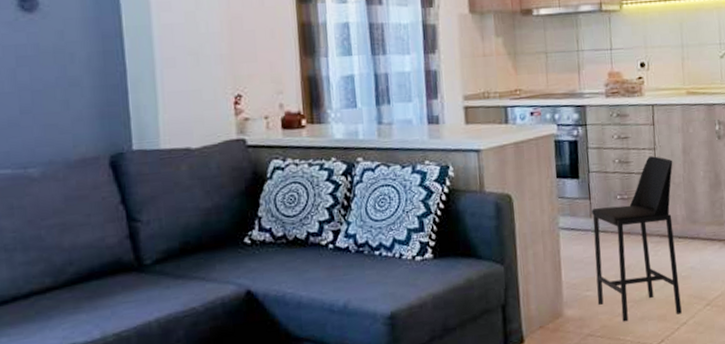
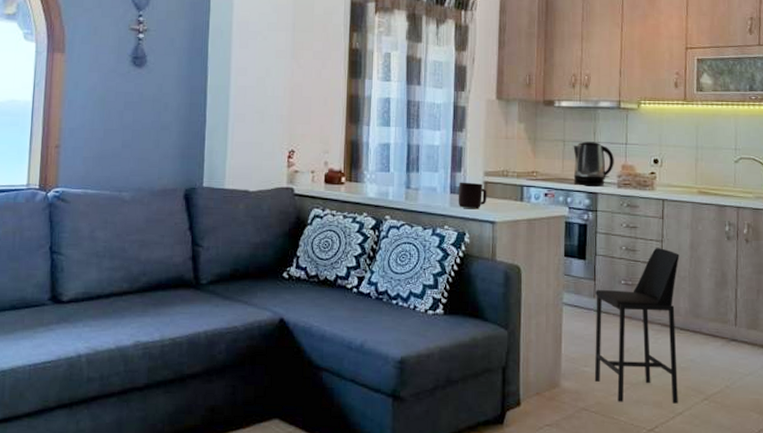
mug: none [436,109,469,140] -> present [458,182,487,210]
kettle: none [556,50,601,99] -> present [573,141,614,185]

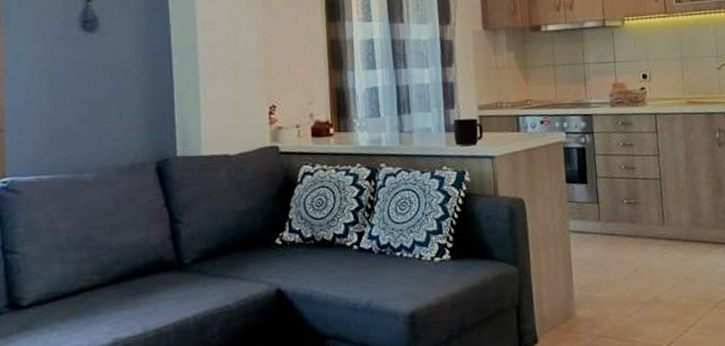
kettle: present [573,141,614,185] -> none [563,63,605,109]
bar stool: present [594,248,680,404] -> none [600,162,690,324]

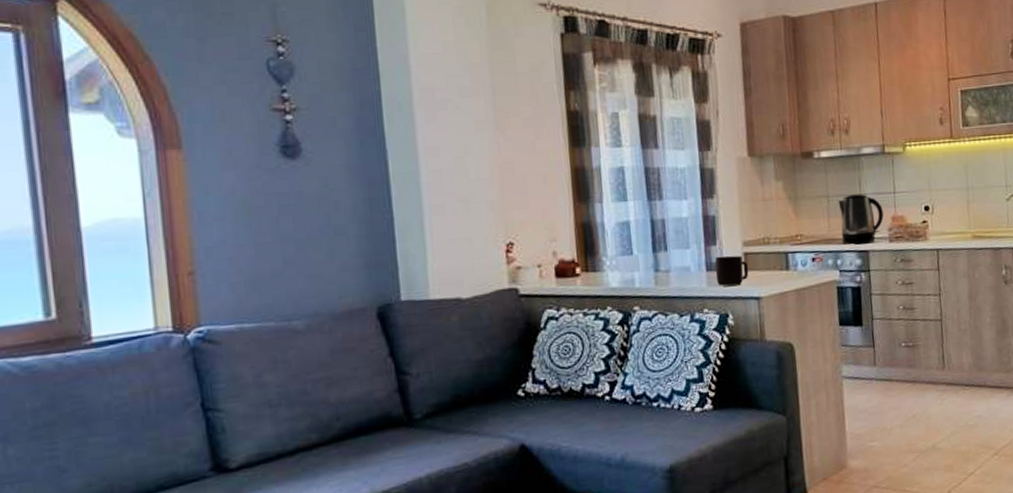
kettle: none [563,63,605,109] -> present [838,193,884,244]

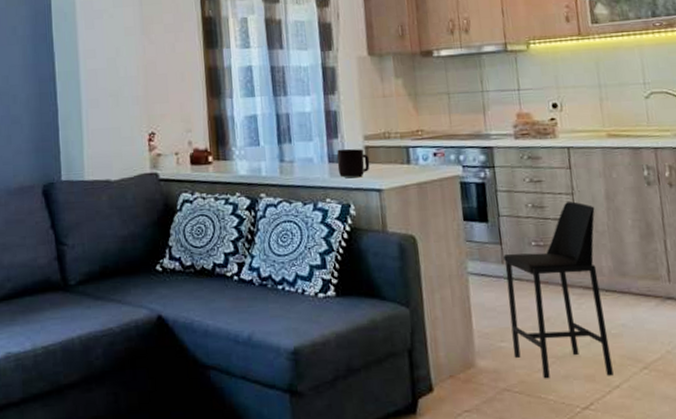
kettle: present [838,193,884,244] -> none [459,91,508,140]
bar stool: none [876,302,969,473] -> present [503,201,614,379]

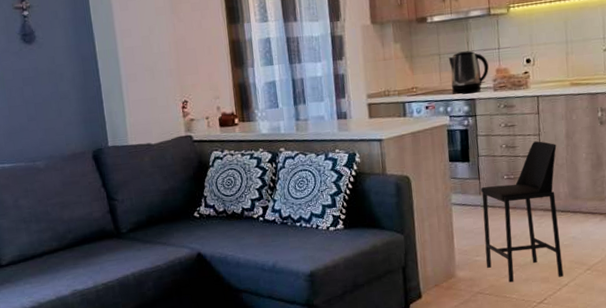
mug: present [337,148,370,178] -> none [344,106,373,131]
kettle: none [459,91,508,140] -> present [448,50,489,94]

